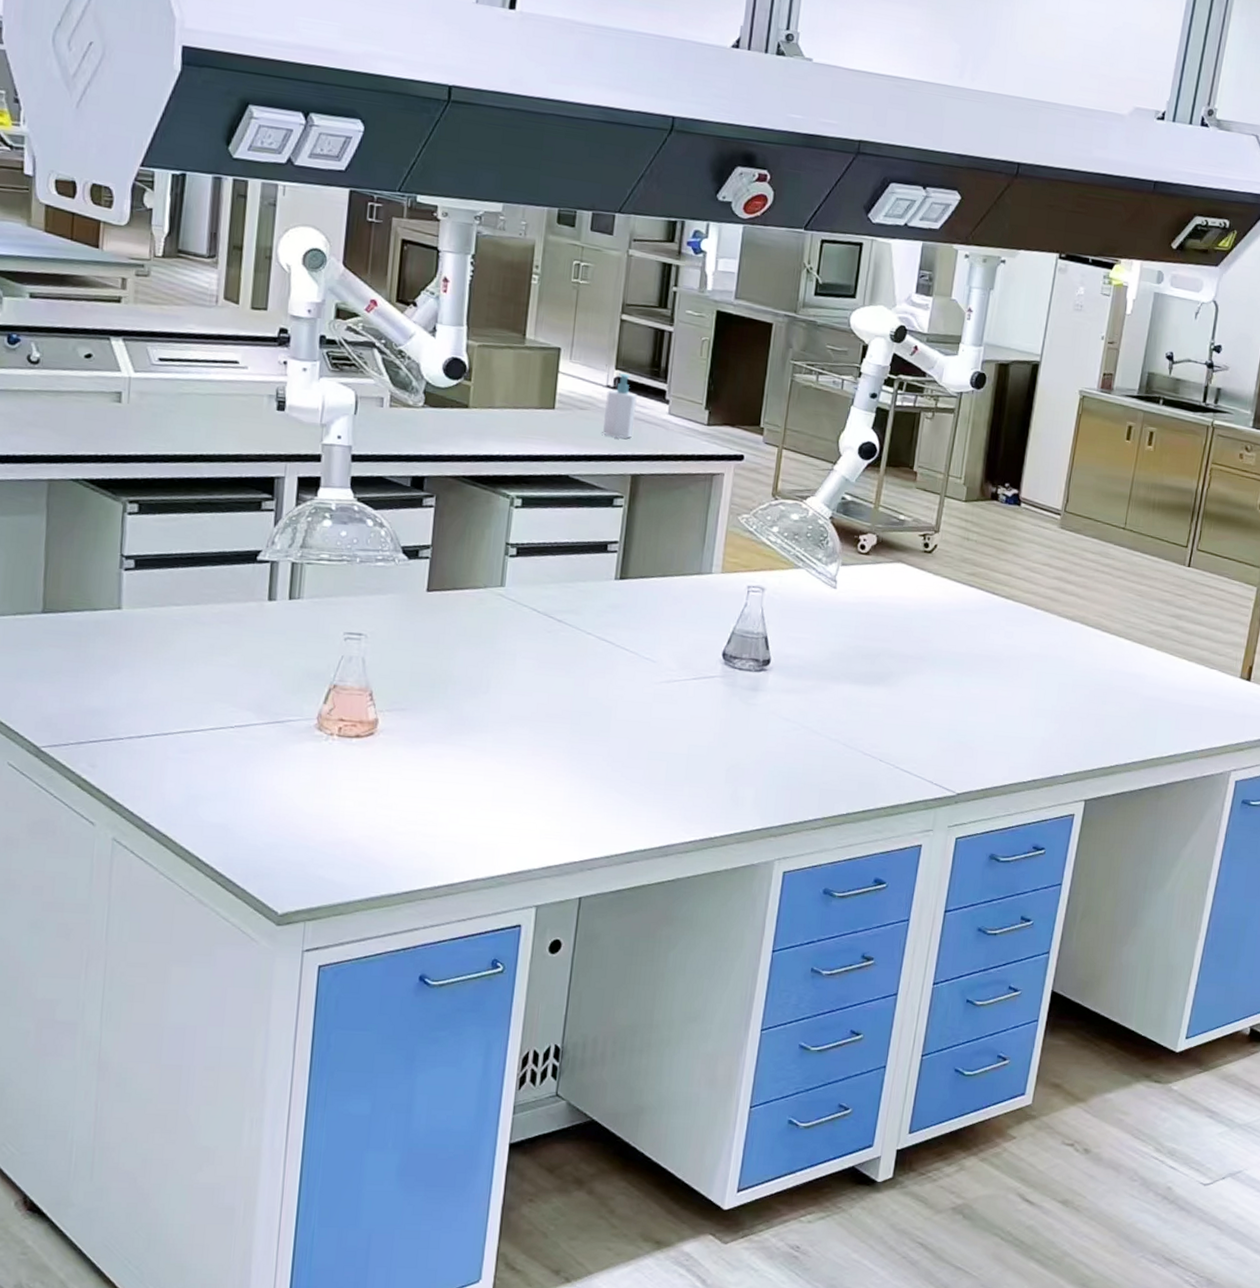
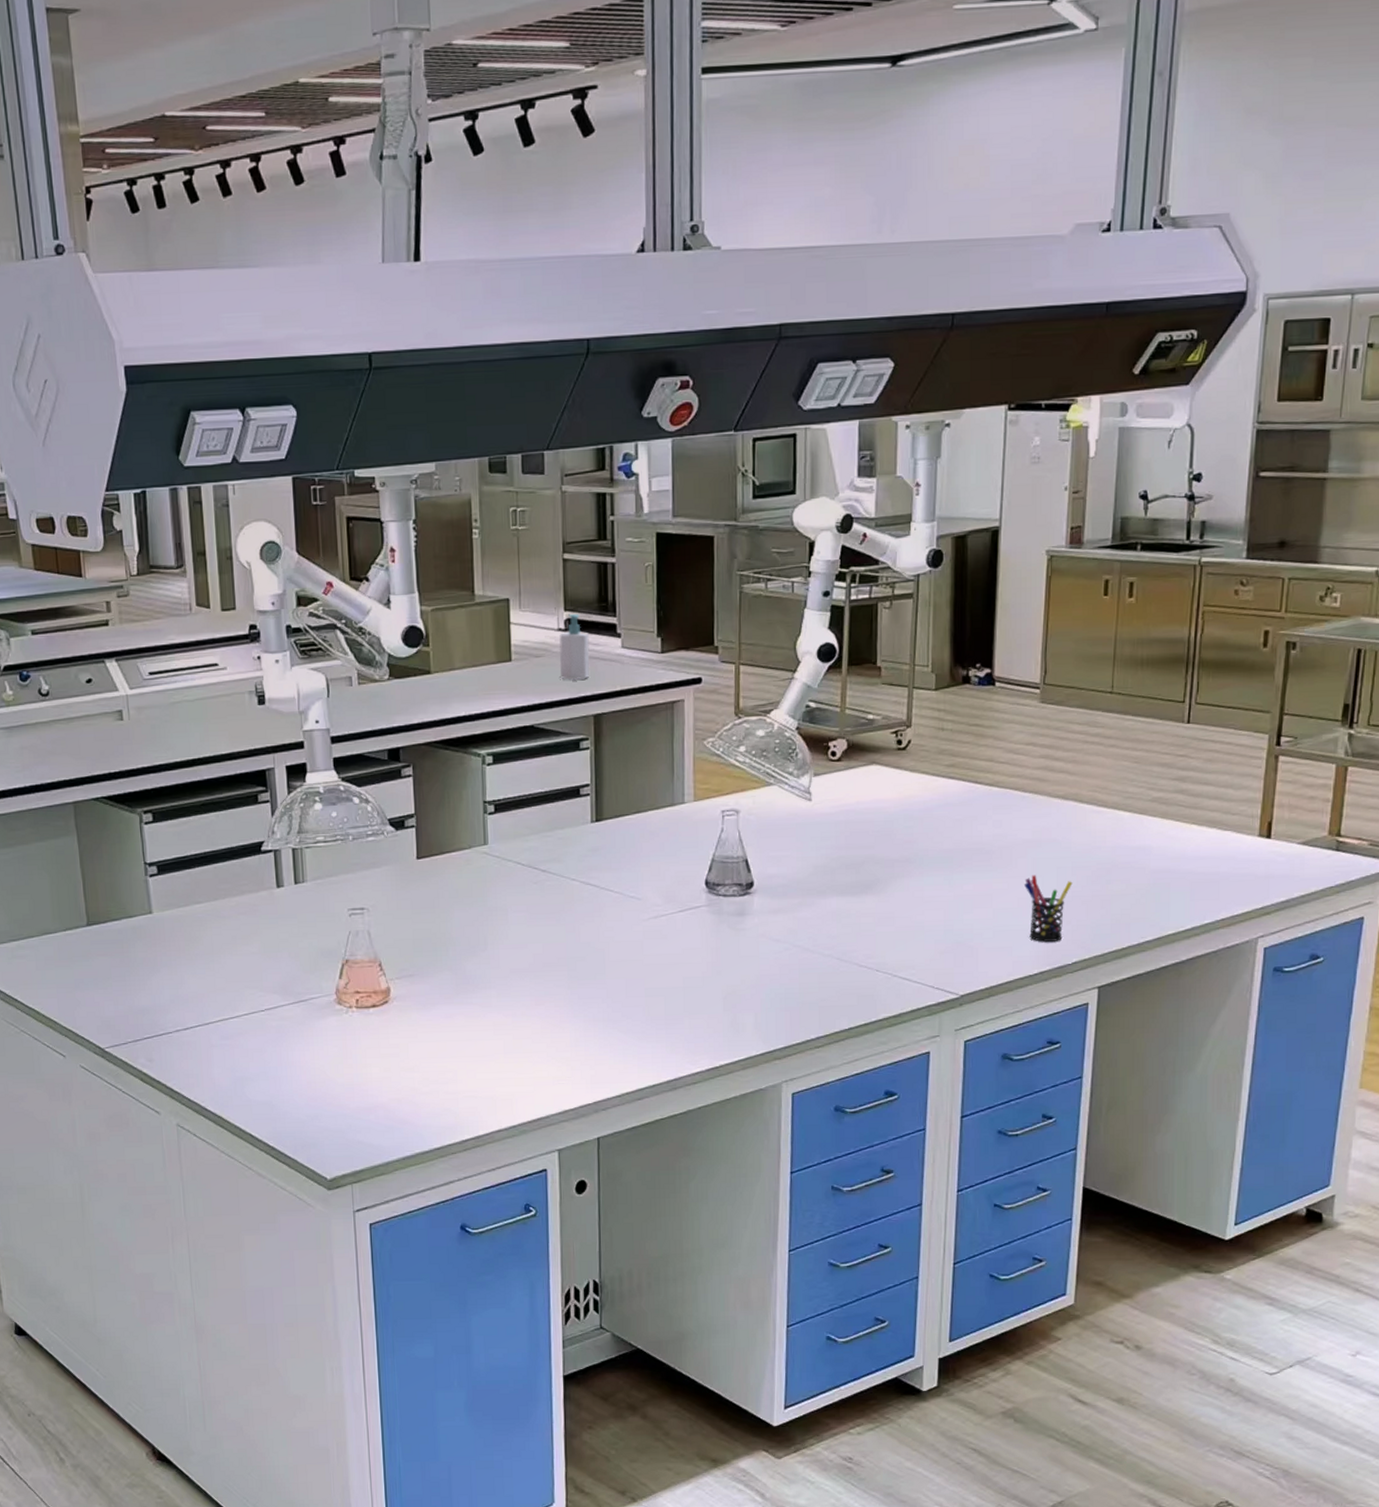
pen holder: none [1027,687,1072,753] -> present [1023,875,1073,942]

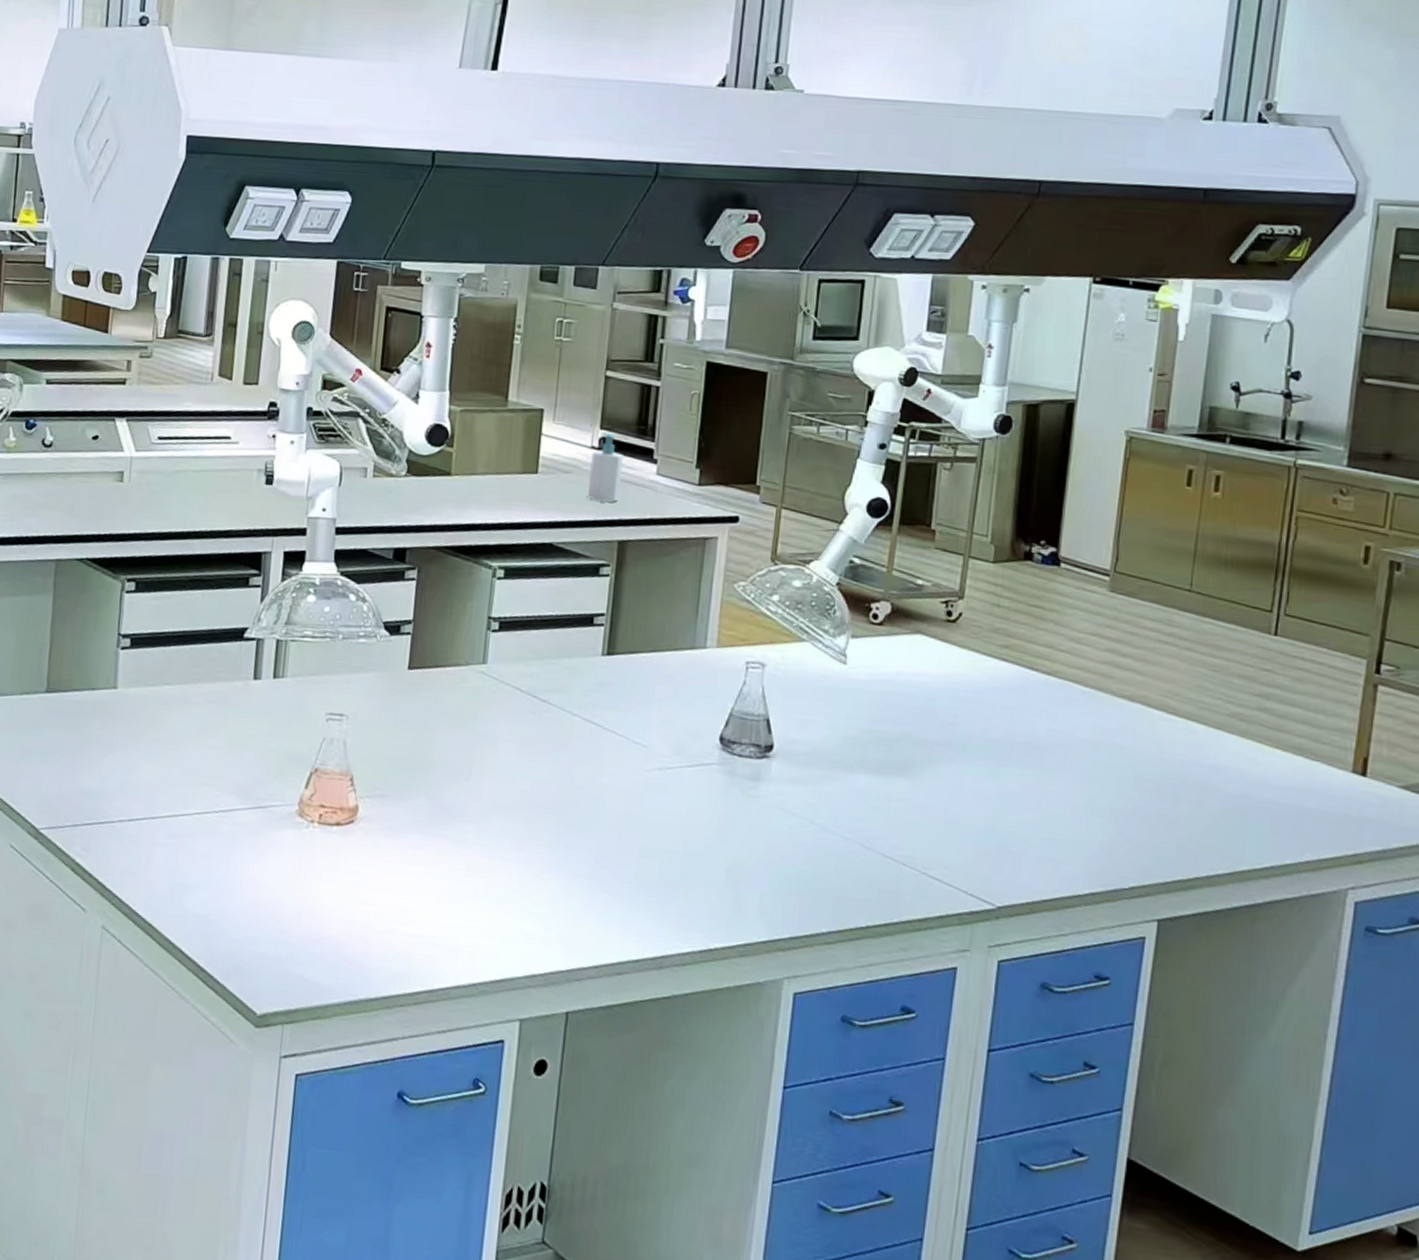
pen holder: present [1023,875,1073,942] -> none [1078,780,1135,860]

